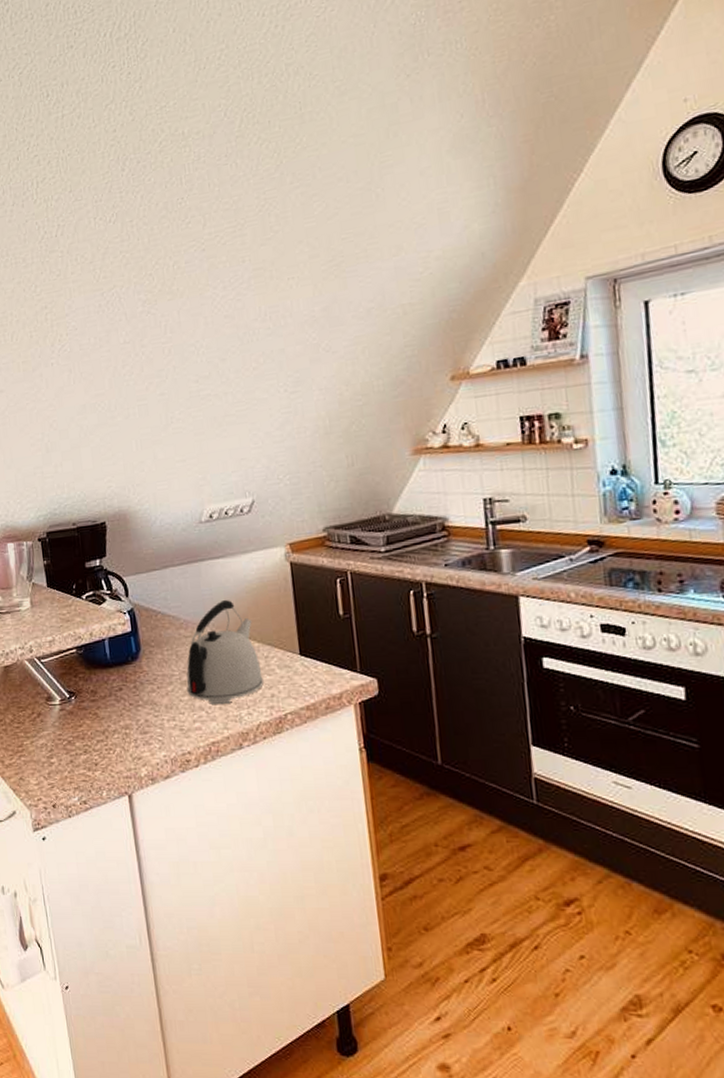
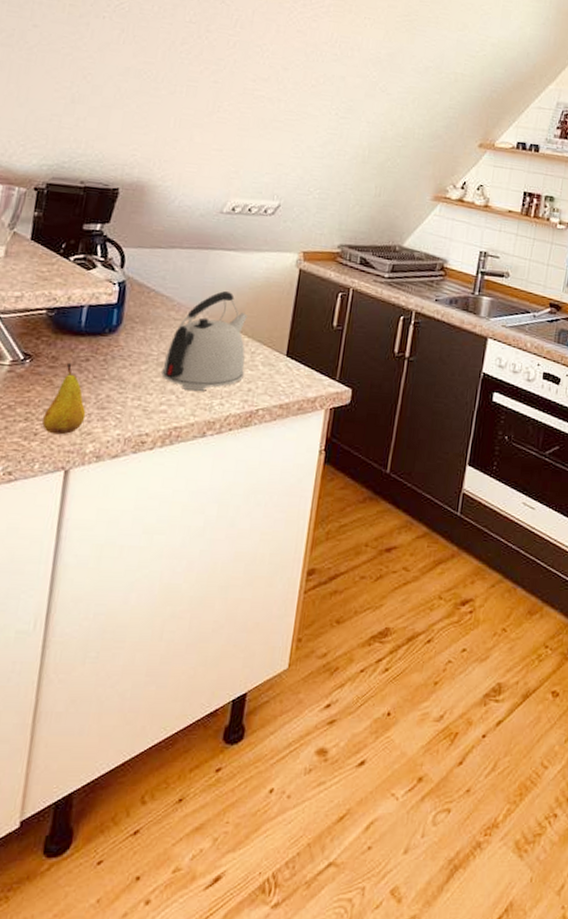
fruit: none [98,694,133,763] -> present [42,362,86,435]

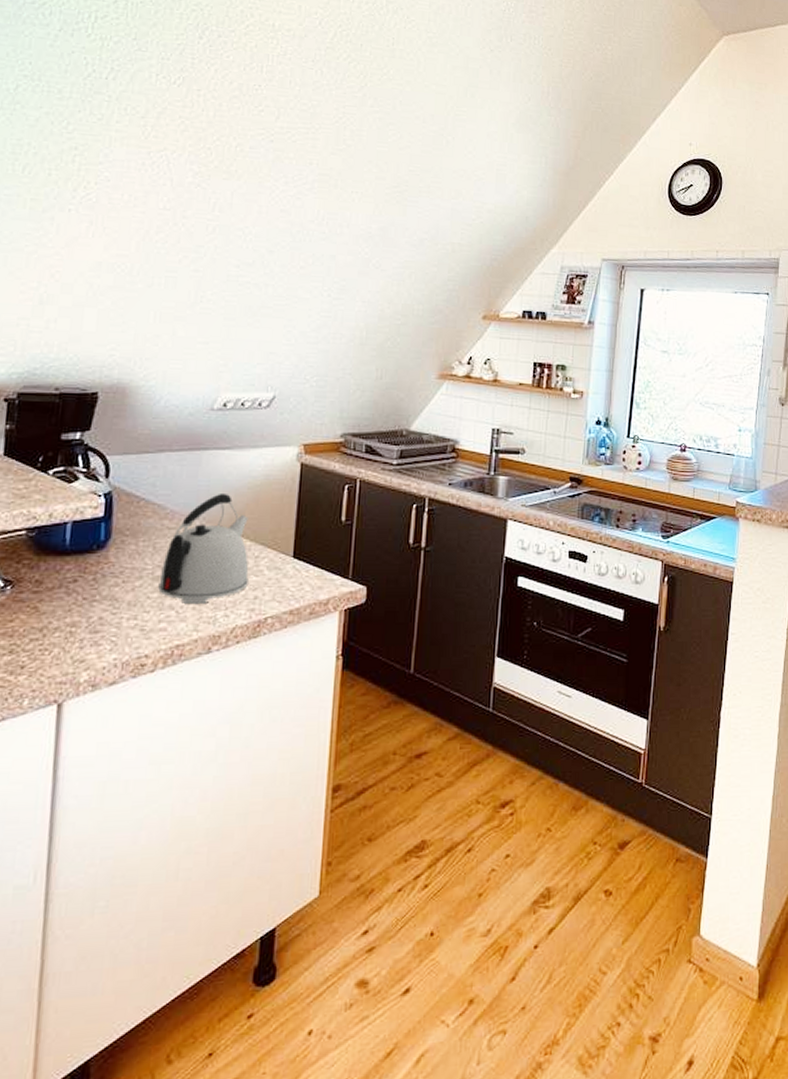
fruit: present [42,362,86,435] -> none [28,585,77,666]

